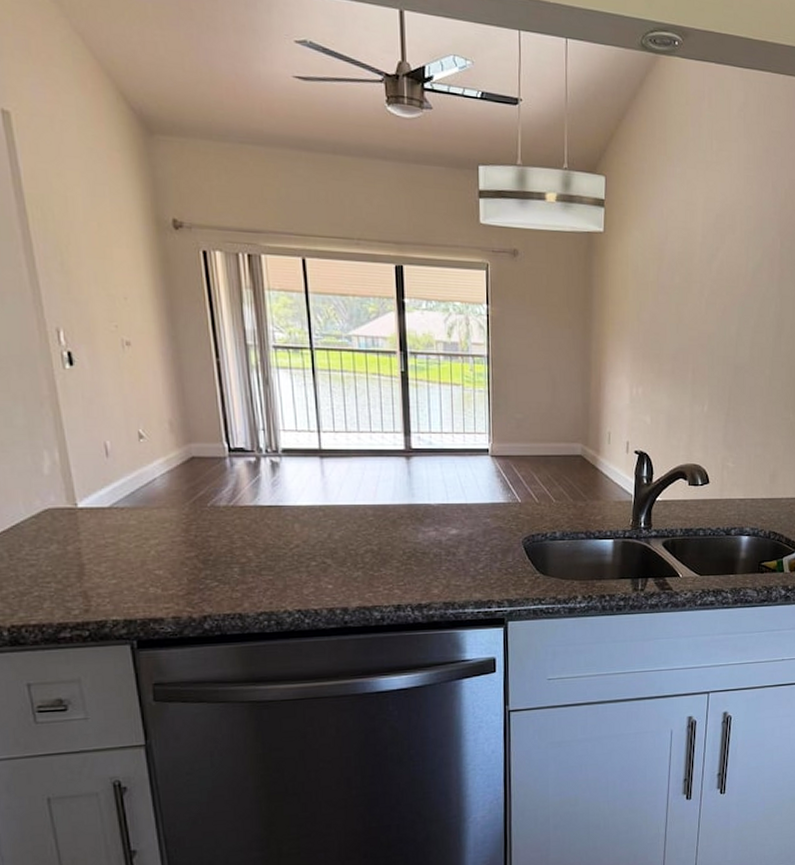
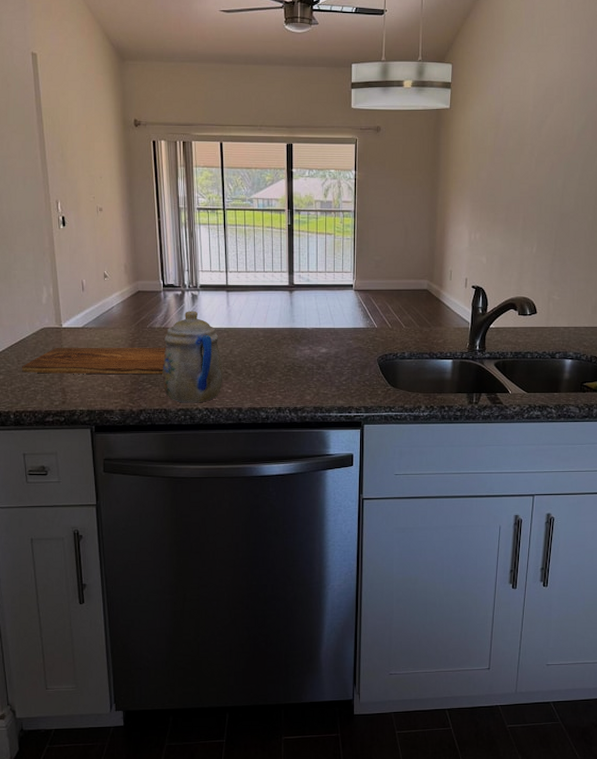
cutting board: none [15,532,238,572] -> present [21,347,167,375]
teapot: none [233,483,319,605] -> present [162,311,222,403]

